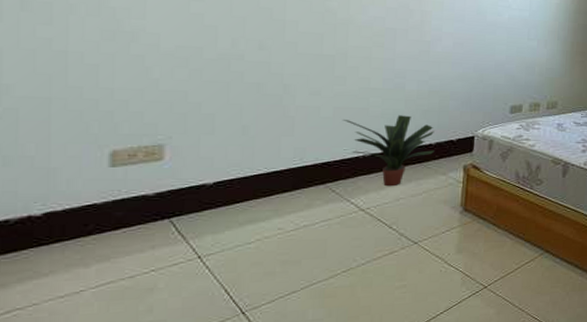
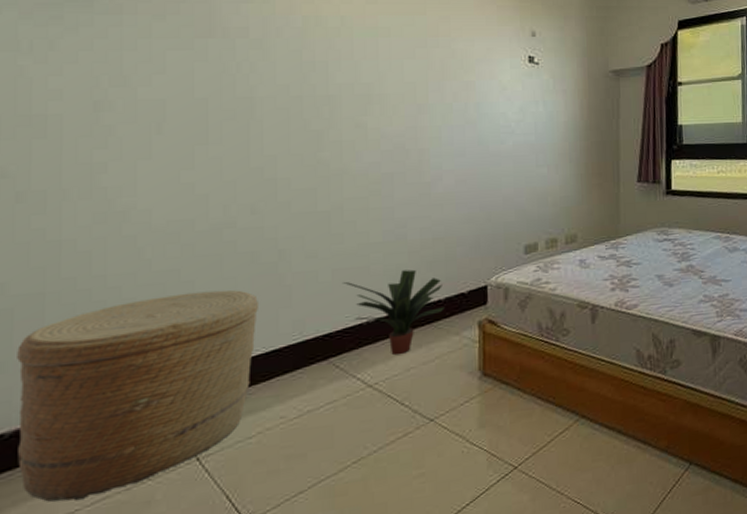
basket: none [22,113,262,283] -> present [17,290,258,502]

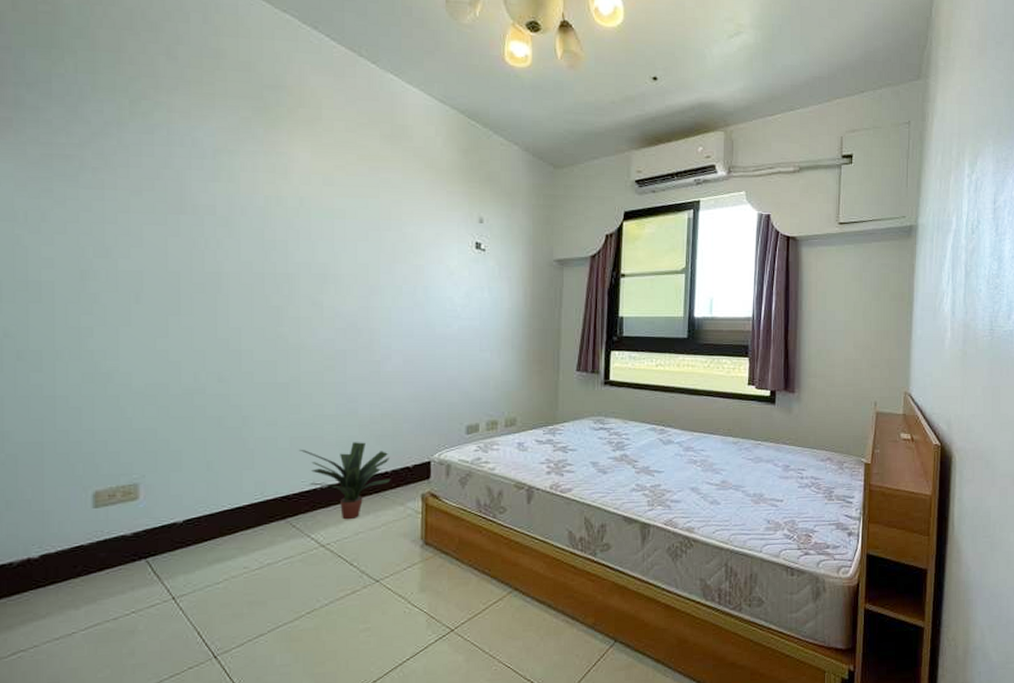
basket: present [17,290,258,502] -> none [22,450,225,625]

